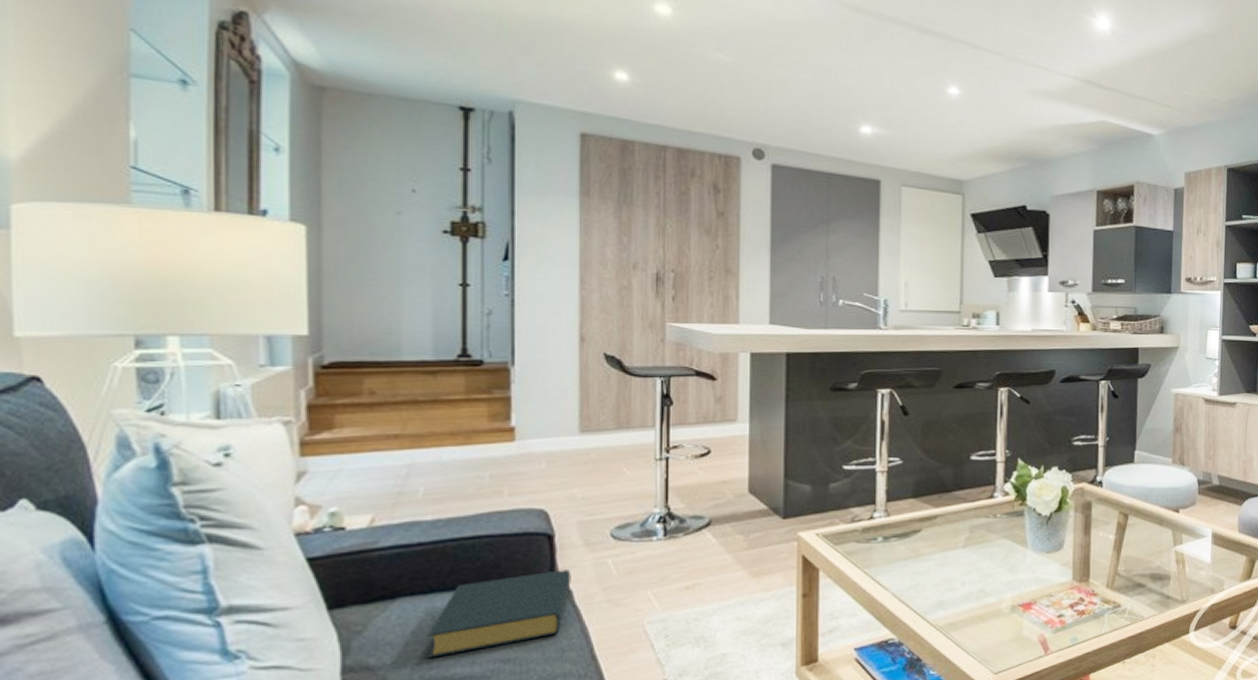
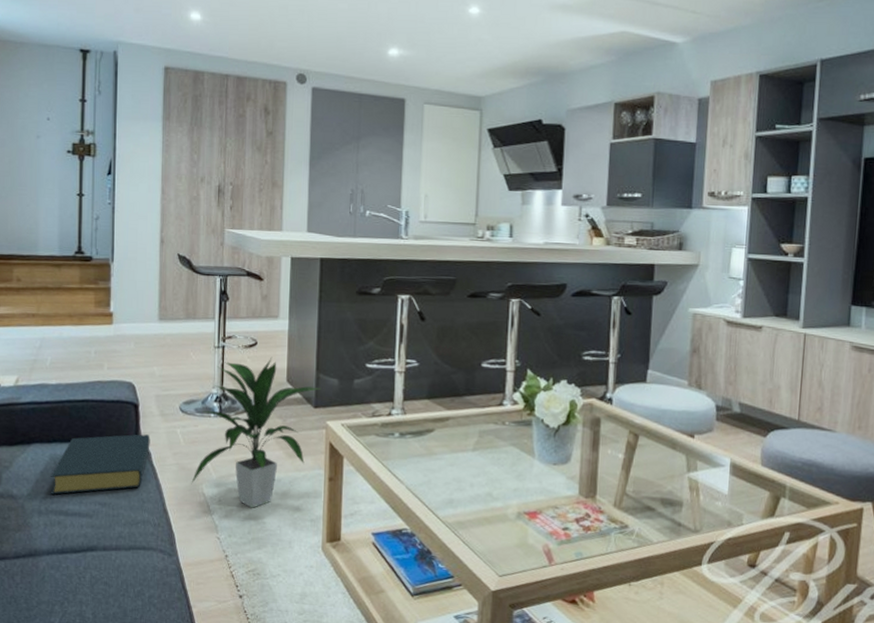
indoor plant: none [628,466,791,640] -> present [191,357,322,508]

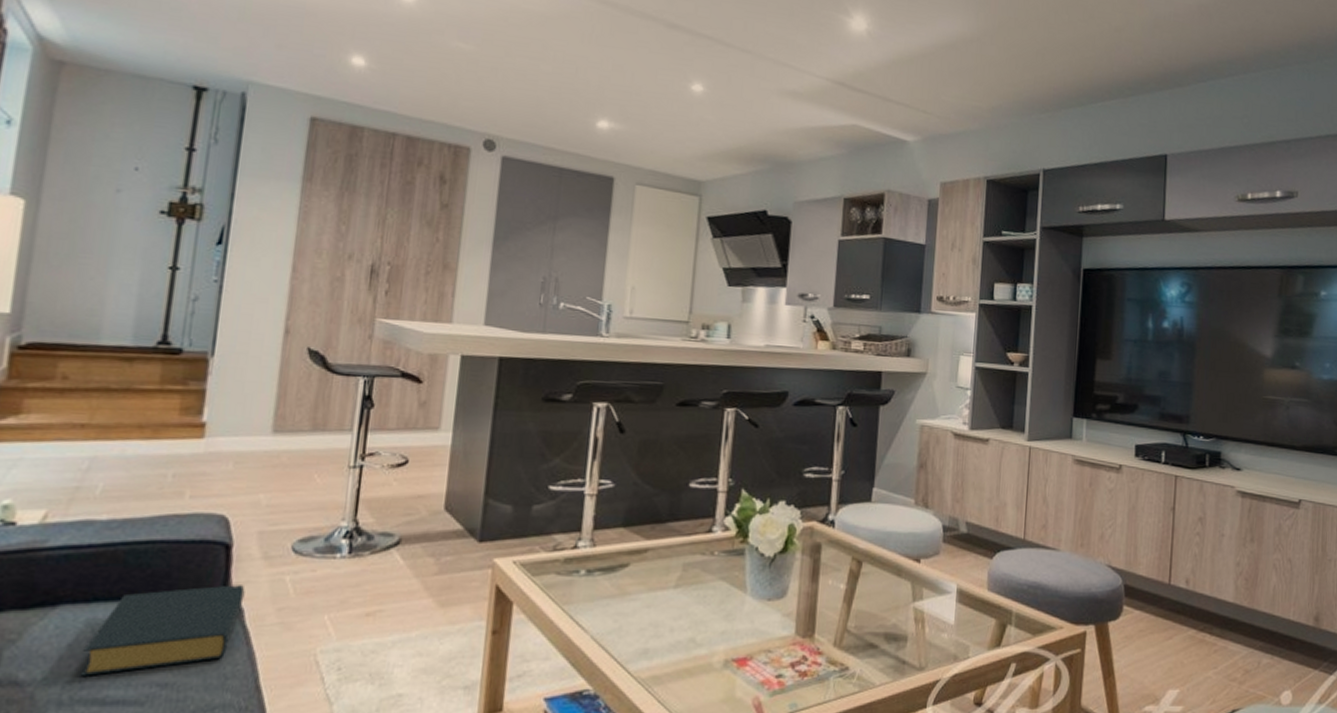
indoor plant: present [191,357,322,508] -> none [299,478,490,677]

